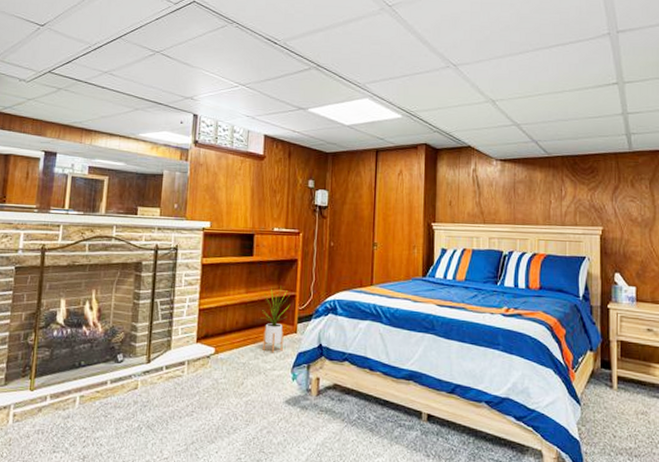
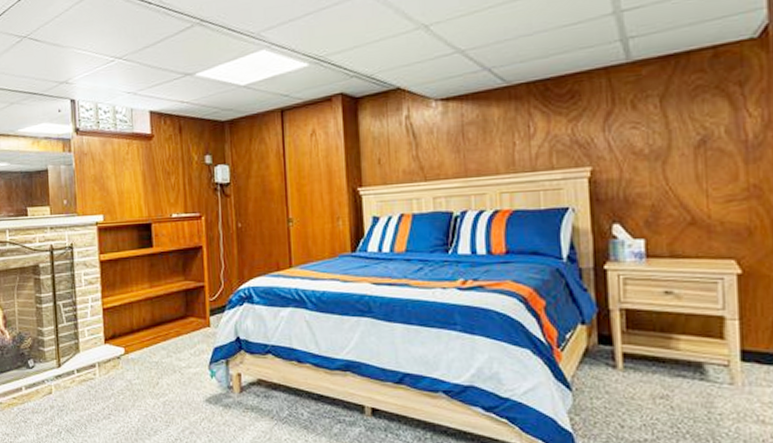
house plant: present [262,286,291,353] -> none [169,277,200,350]

